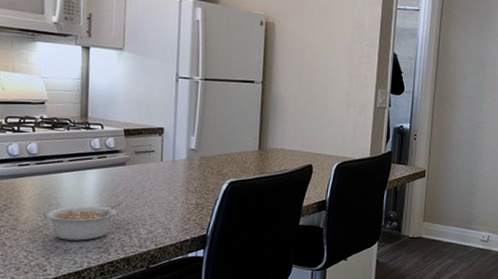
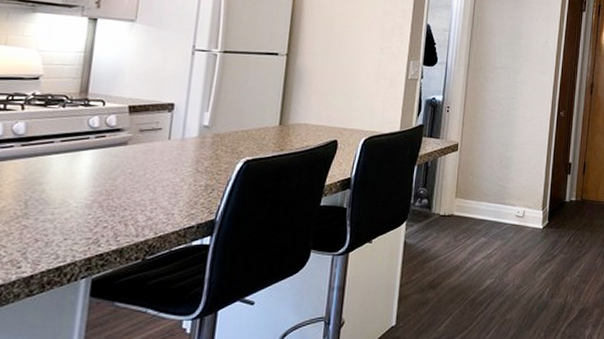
legume: present [46,202,126,241] -> none [27,186,124,231]

